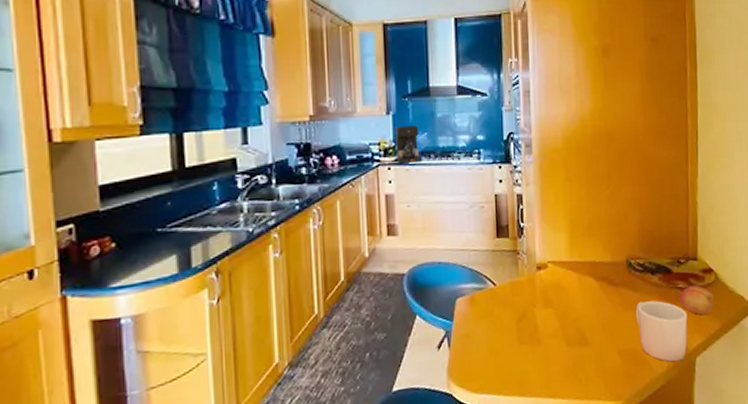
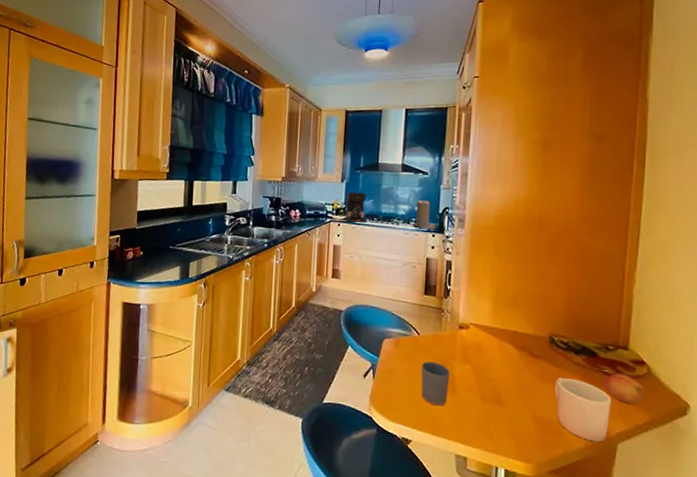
paper towel: none [475,127,503,161] -> present [412,200,437,230]
mug: none [501,313,533,363] -> present [421,361,450,406]

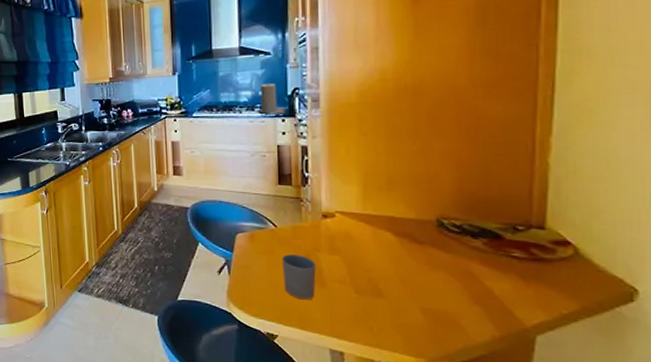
coffee maker: present [345,192,368,224] -> none [179,84,206,117]
mug: present [554,377,612,443] -> none [447,264,525,335]
fruit: present [604,373,644,404] -> none [514,257,570,291]

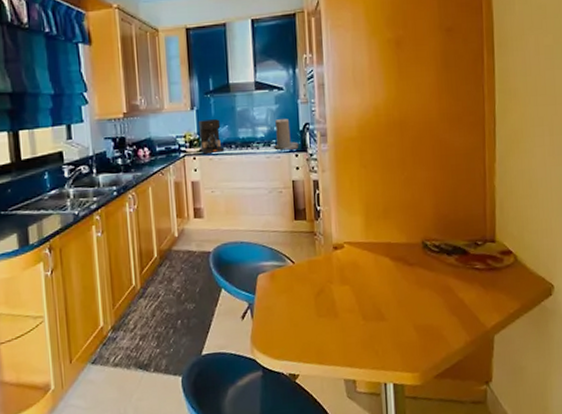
coffee maker: none [179,84,206,117] -> present [197,119,225,155]
mug: present [281,254,316,300] -> none [299,289,330,334]

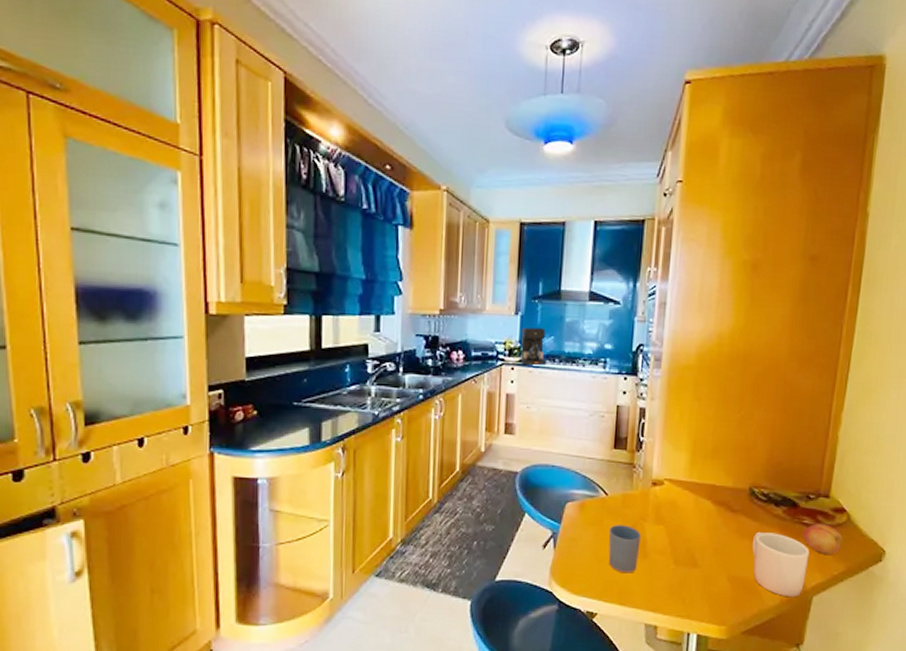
paper towel: present [273,119,299,150] -> none [600,336,630,372]
mug: none [299,289,330,334] -> present [608,525,641,573]
mug: none [431,280,486,339] -> present [752,531,810,597]
fruit: none [477,266,513,295] -> present [803,524,843,554]

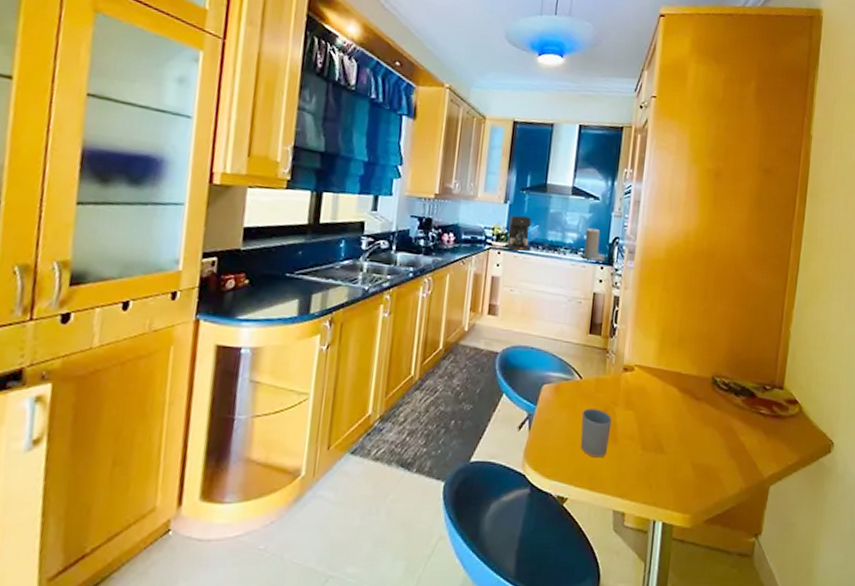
paper towel: none [600,336,630,372] -> present [580,228,606,262]
mug: present [752,531,810,597] -> none [714,419,766,487]
fruit: present [803,524,843,554] -> none [760,414,795,444]

